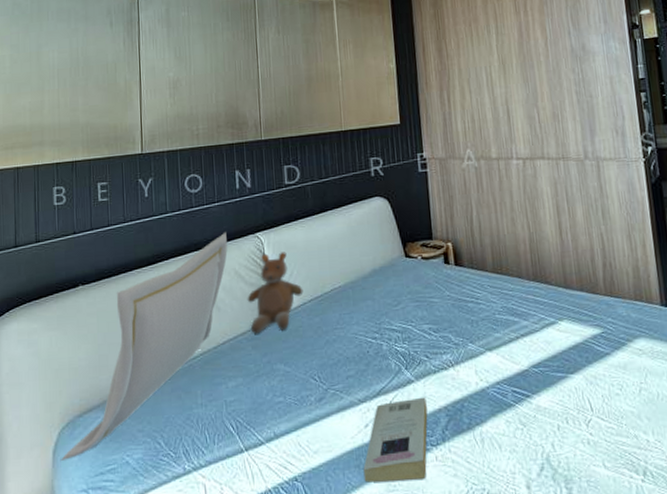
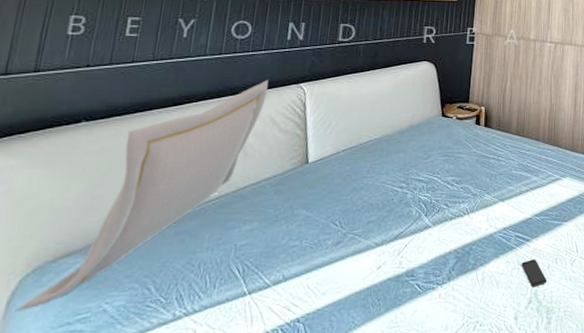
teddy bear: present [247,252,304,334] -> none [277,103,339,180]
book: present [363,397,428,483] -> none [368,241,440,321]
mobile phone: none [524,418,560,452] -> present [521,259,547,288]

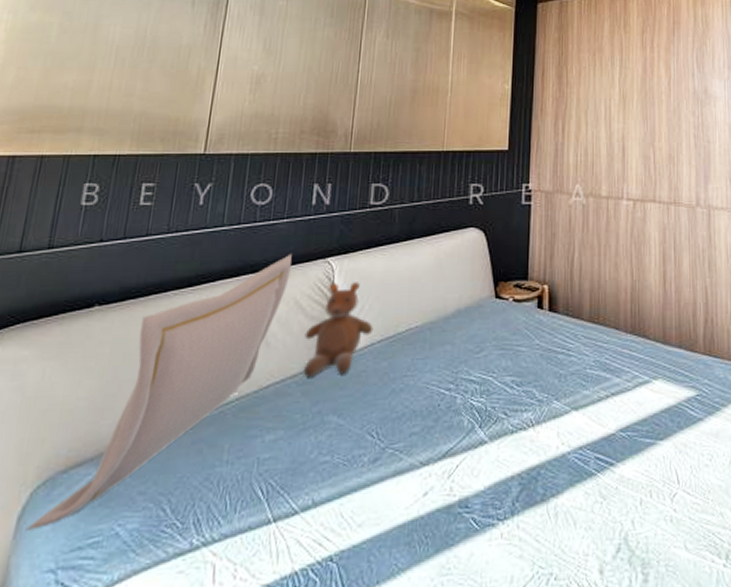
teddy bear: none [277,103,339,180] -> present [304,282,374,378]
mobile phone: present [521,259,547,288] -> none [604,491,640,530]

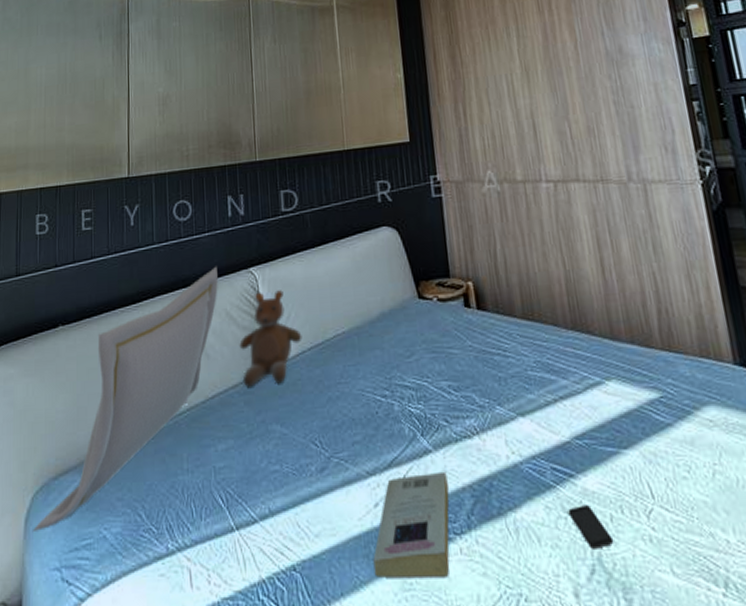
book: none [413,461,499,564] -> present [373,471,450,578]
mobile phone: none [604,491,640,530] -> present [568,505,614,549]

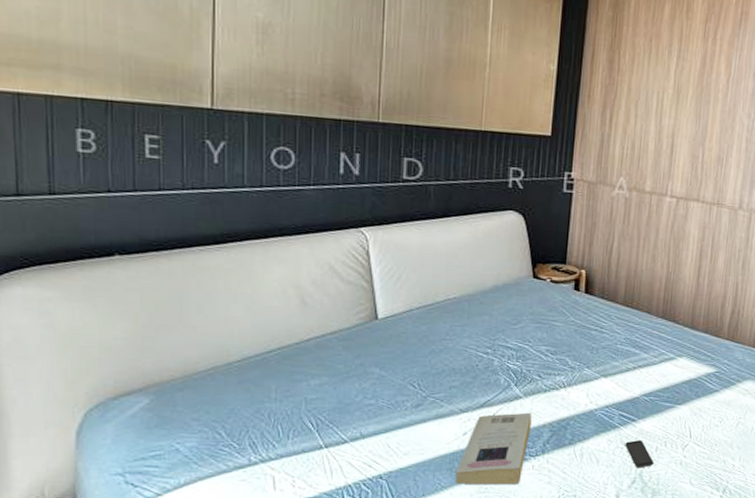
cushion: present [32,266,218,531] -> none [86,220,322,443]
teddy bear: present [239,290,302,387] -> none [342,251,412,335]

